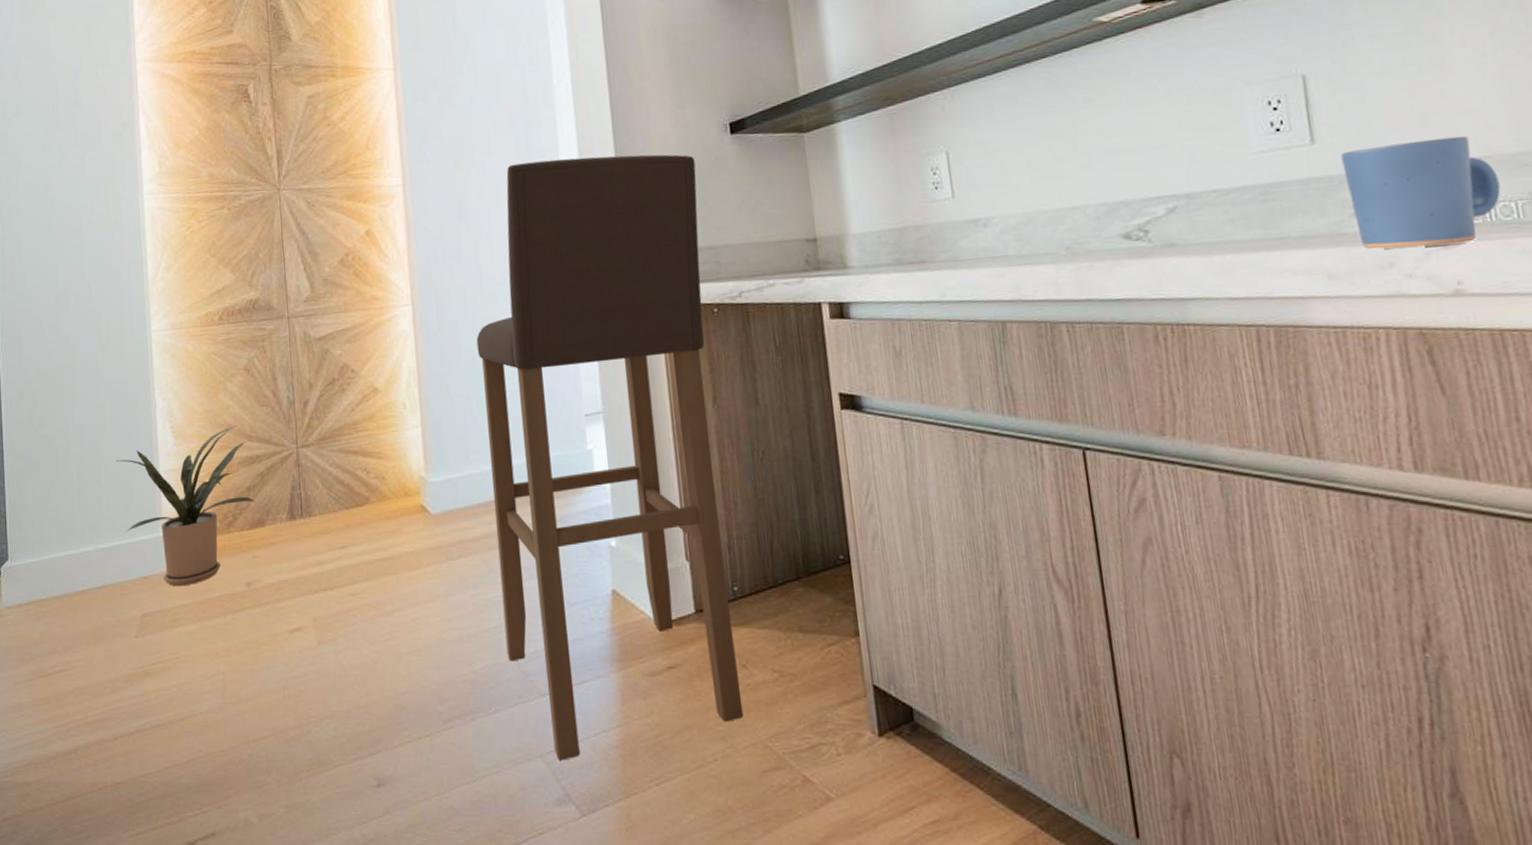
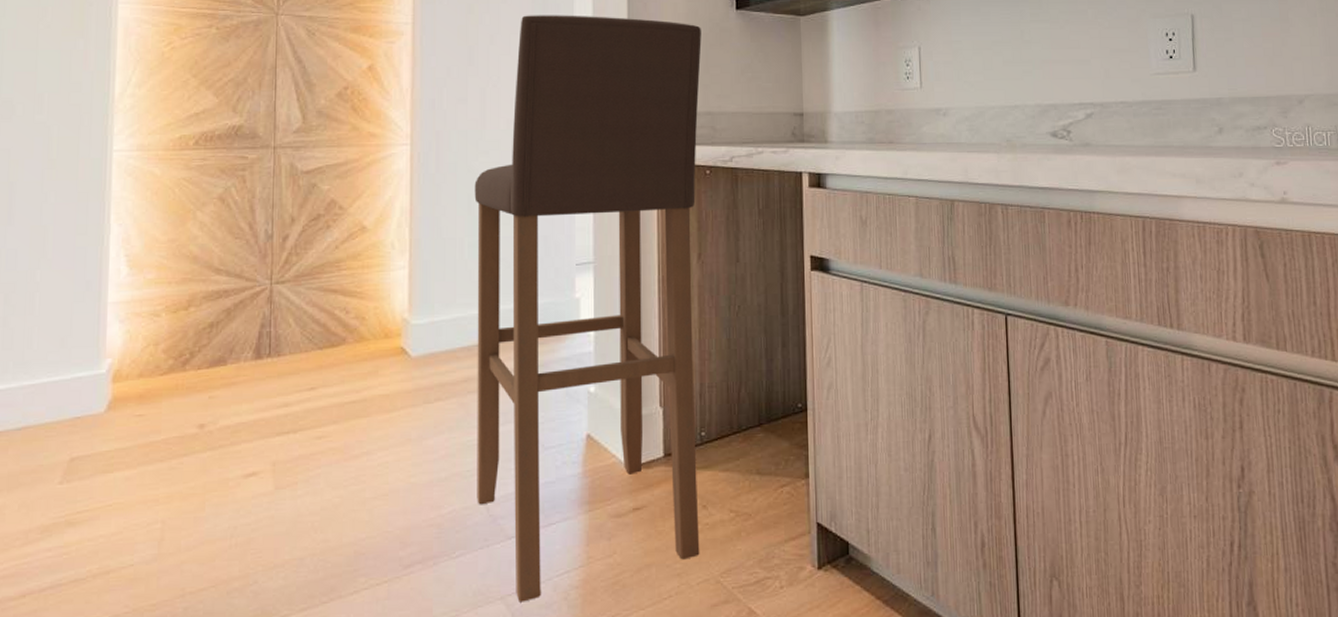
house plant: present [116,425,256,587] -> none [55,257,218,428]
mug: present [1340,135,1501,250] -> none [1213,76,1317,162]

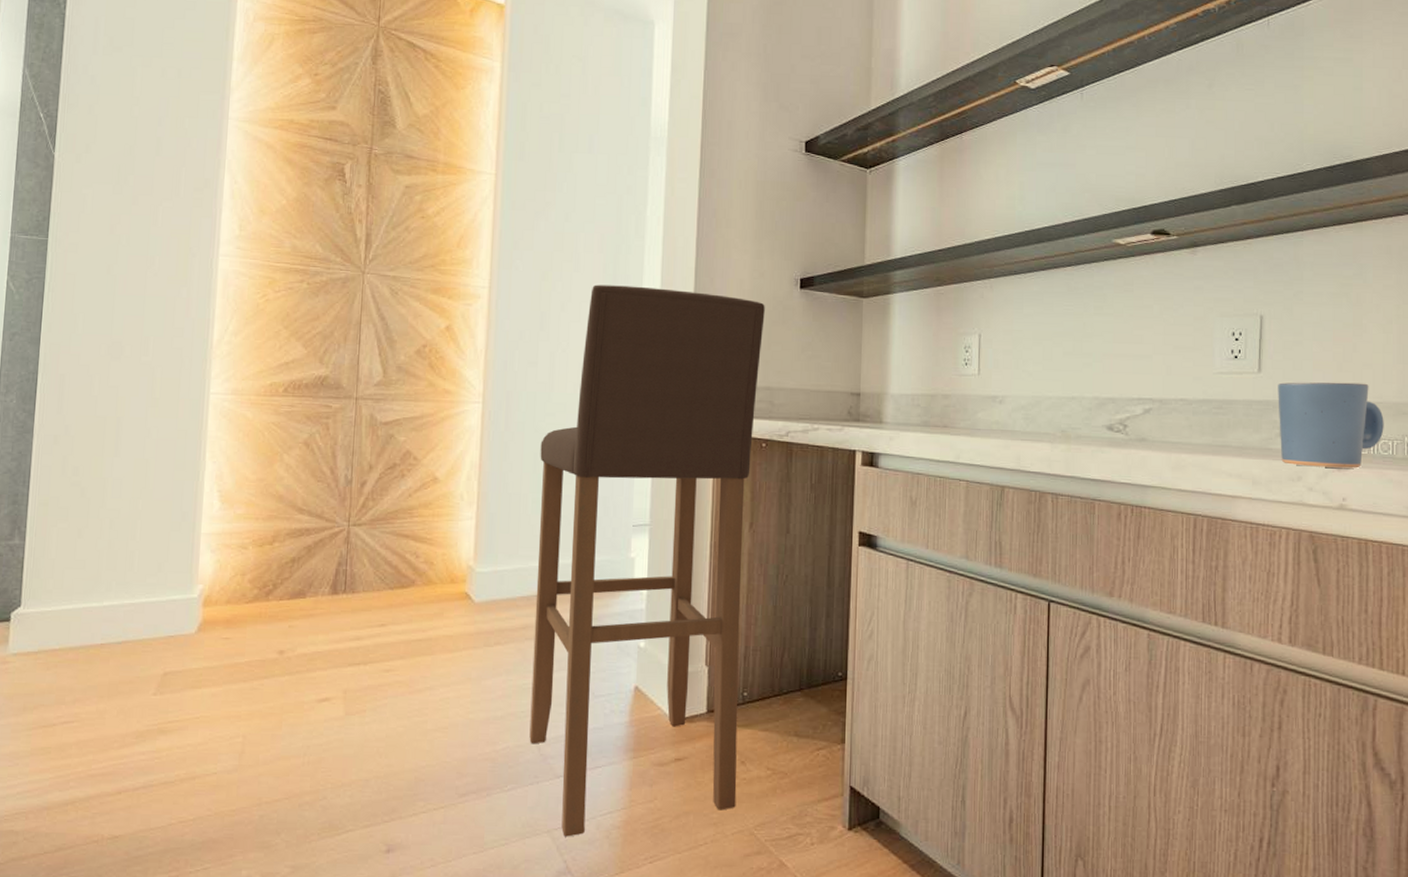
mug: none [1213,76,1317,162] -> present [1278,382,1384,468]

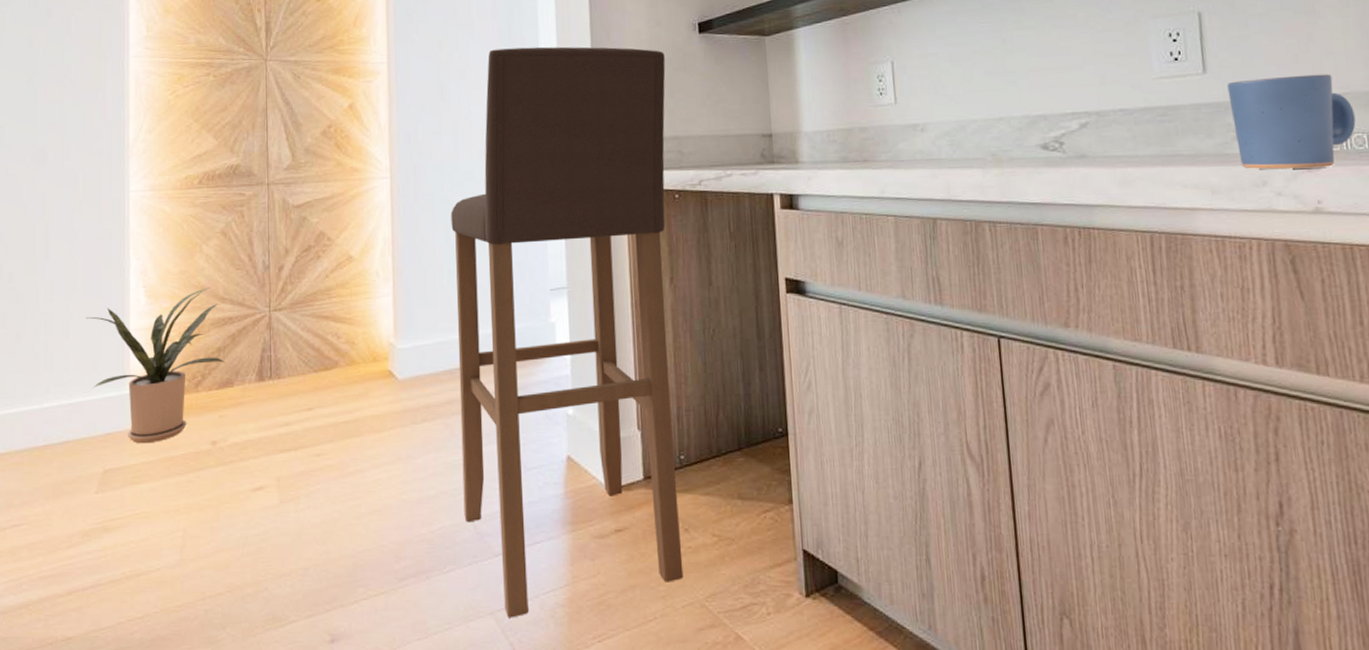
house plant: none [155,497,299,649] -> present [86,287,226,444]

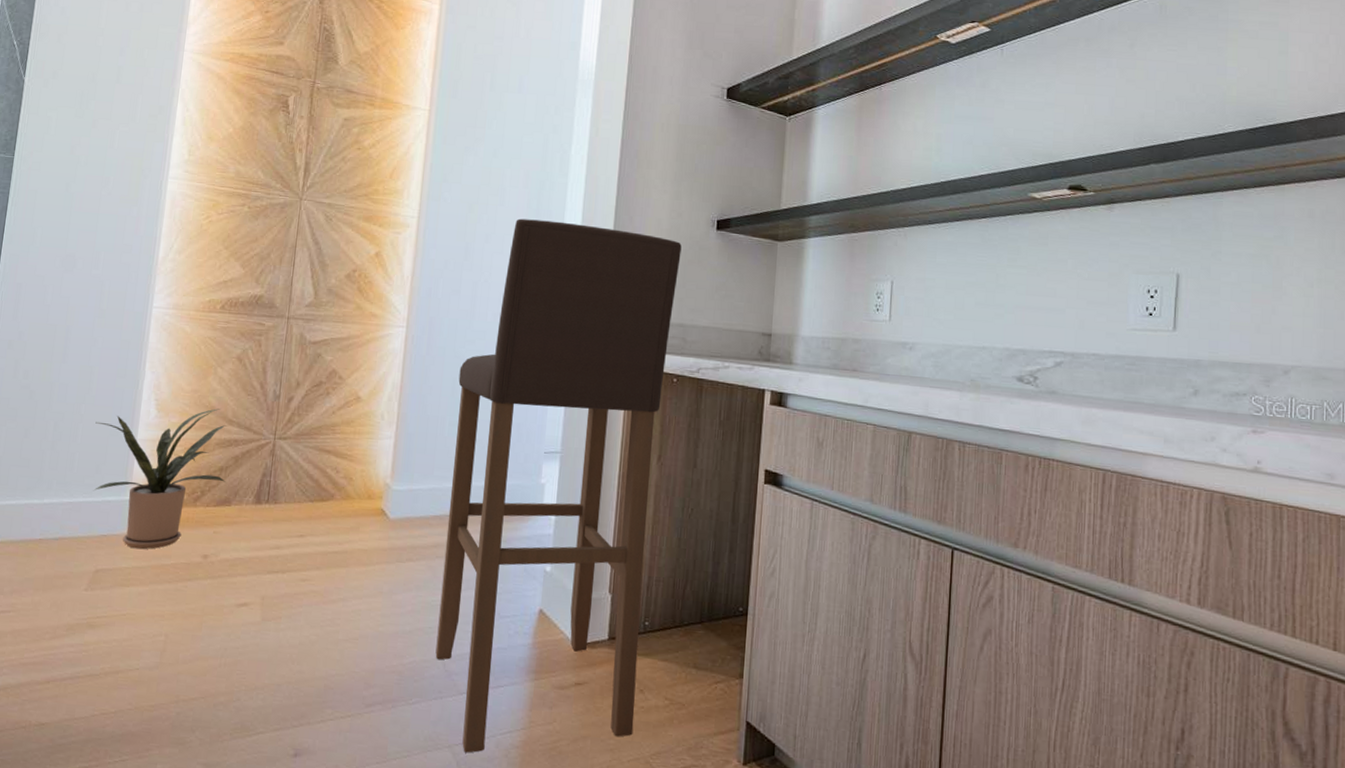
mug: present [1227,74,1356,170] -> none [1192,342,1303,432]

